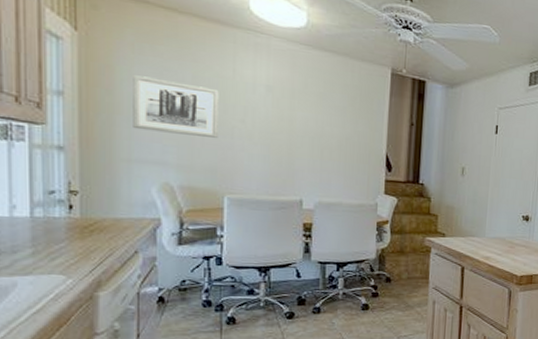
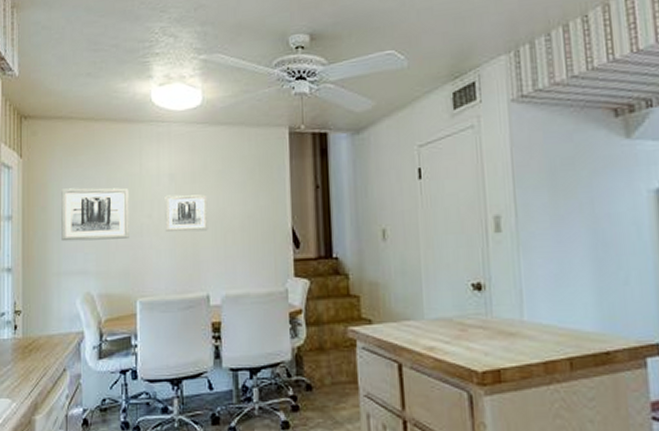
wall art: none [259,104,306,144] -> present [165,194,208,232]

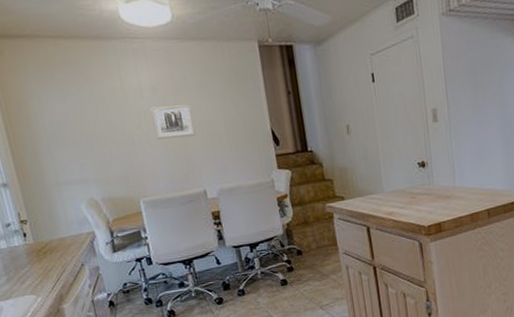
wall art: present [61,187,129,242] -> none [43,102,122,155]

